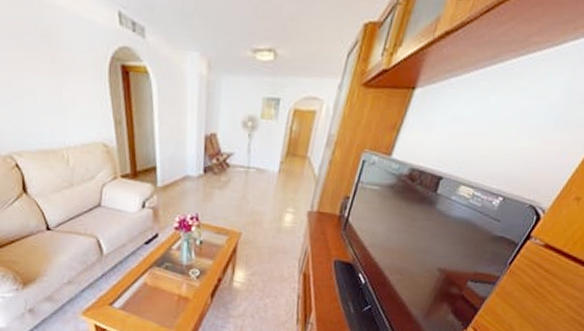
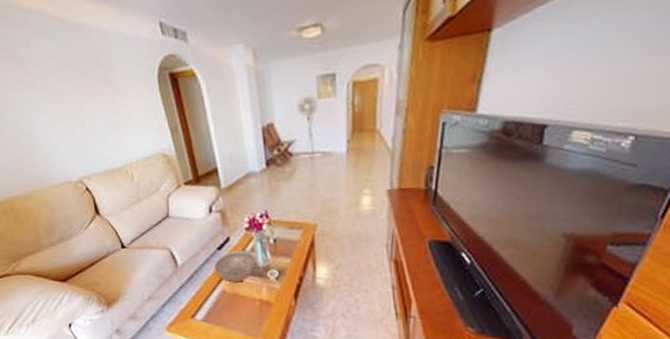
decorative bowl: none [138,246,181,278] -> present [213,250,256,284]

